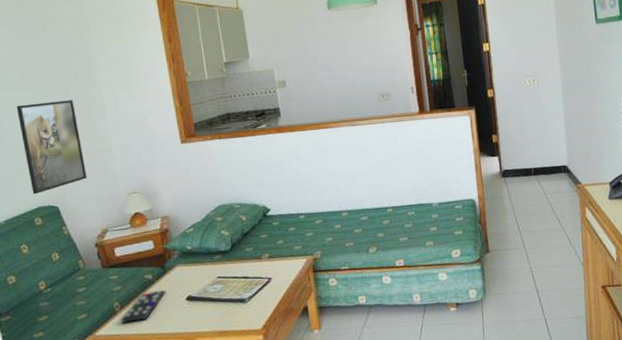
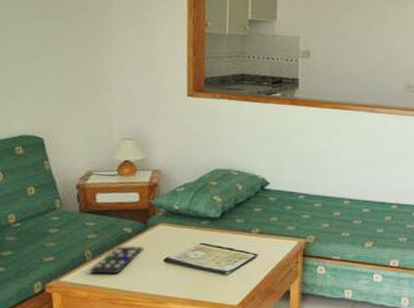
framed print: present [16,100,88,194] -> none [15,23,81,121]

